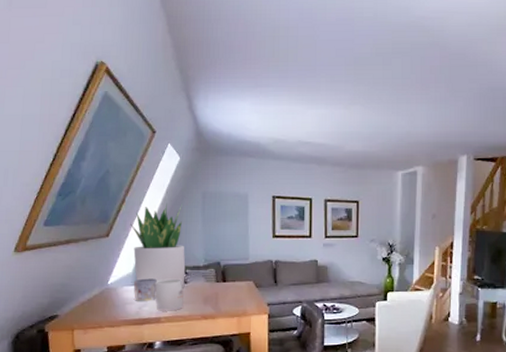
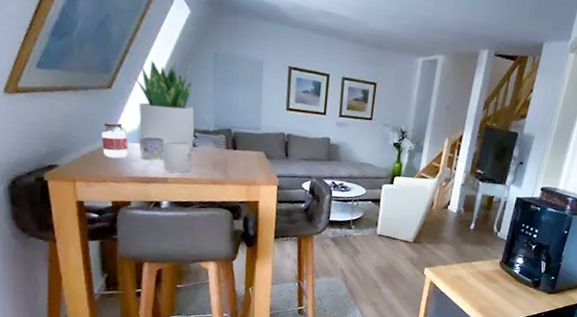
jar: none [99,268,124,303] -> present [101,122,128,159]

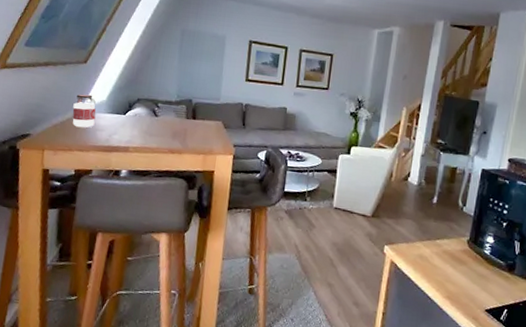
planter: present [135,59,195,151] -> none [108,36,161,121]
mug: present [138,136,164,161] -> none [105,107,129,130]
mug: present [162,140,192,173] -> none [125,110,154,142]

